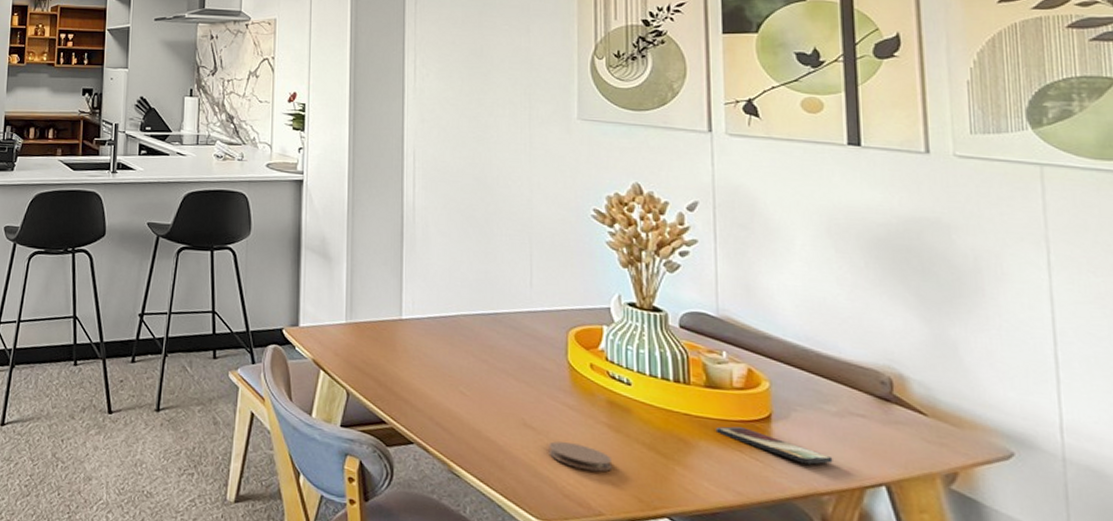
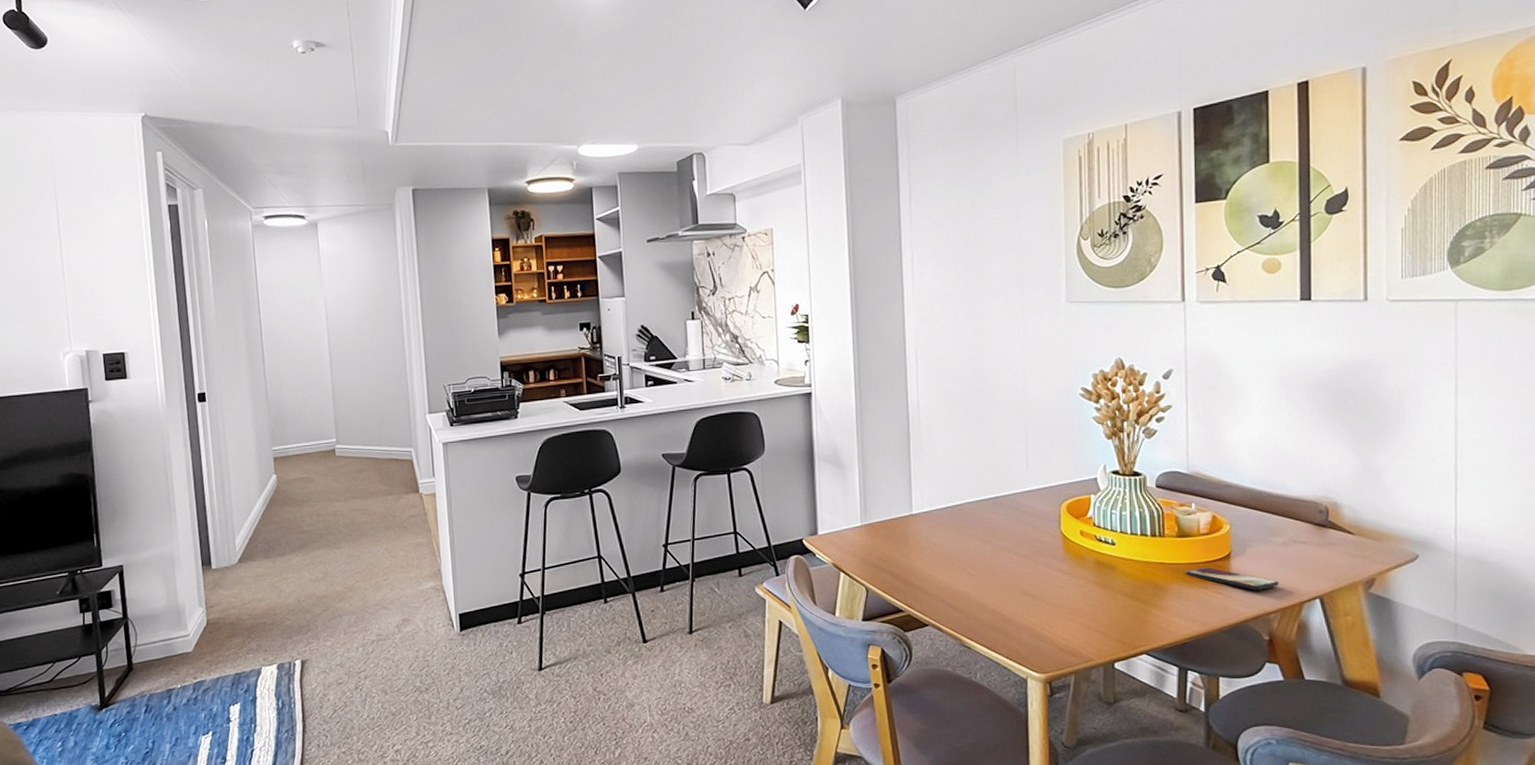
coaster: present [548,441,613,472] -> none [1046,603,1100,625]

